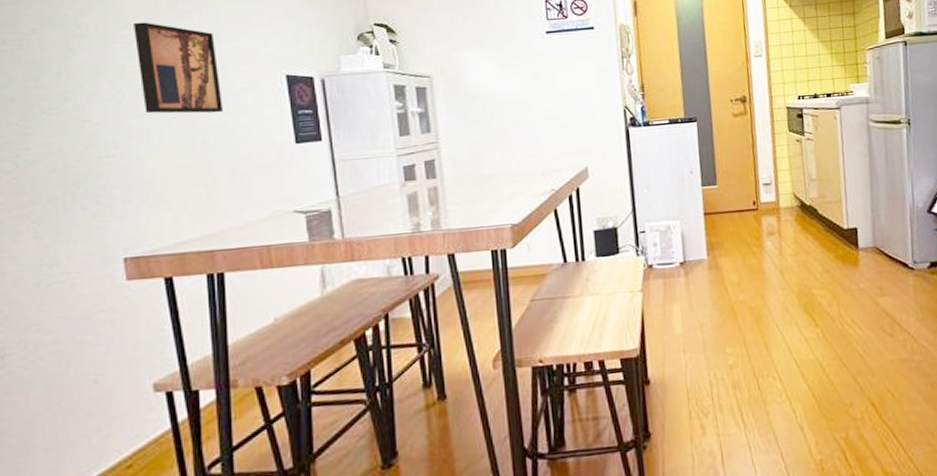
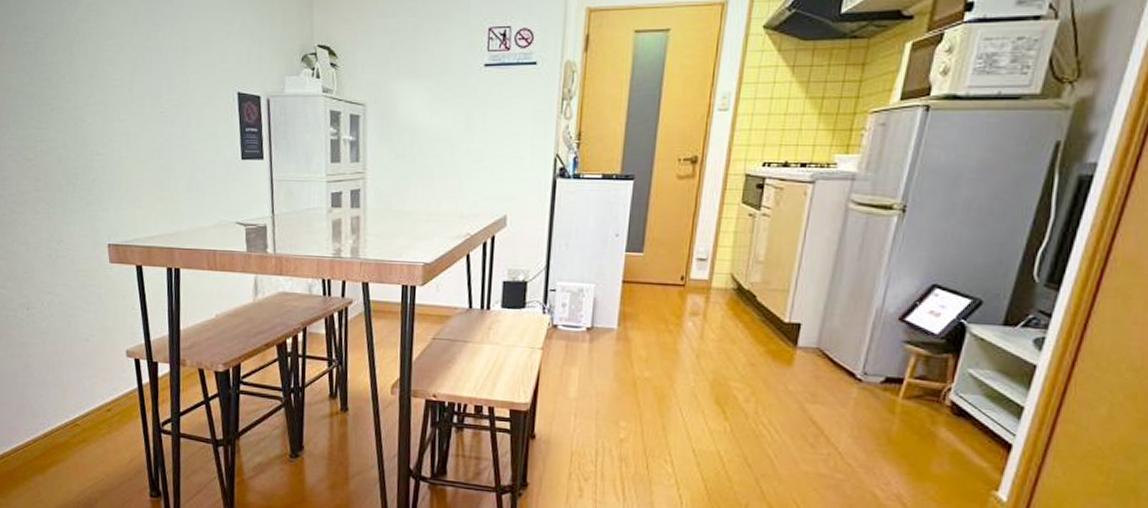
wall art: present [134,22,224,114] -> none [119,32,186,124]

